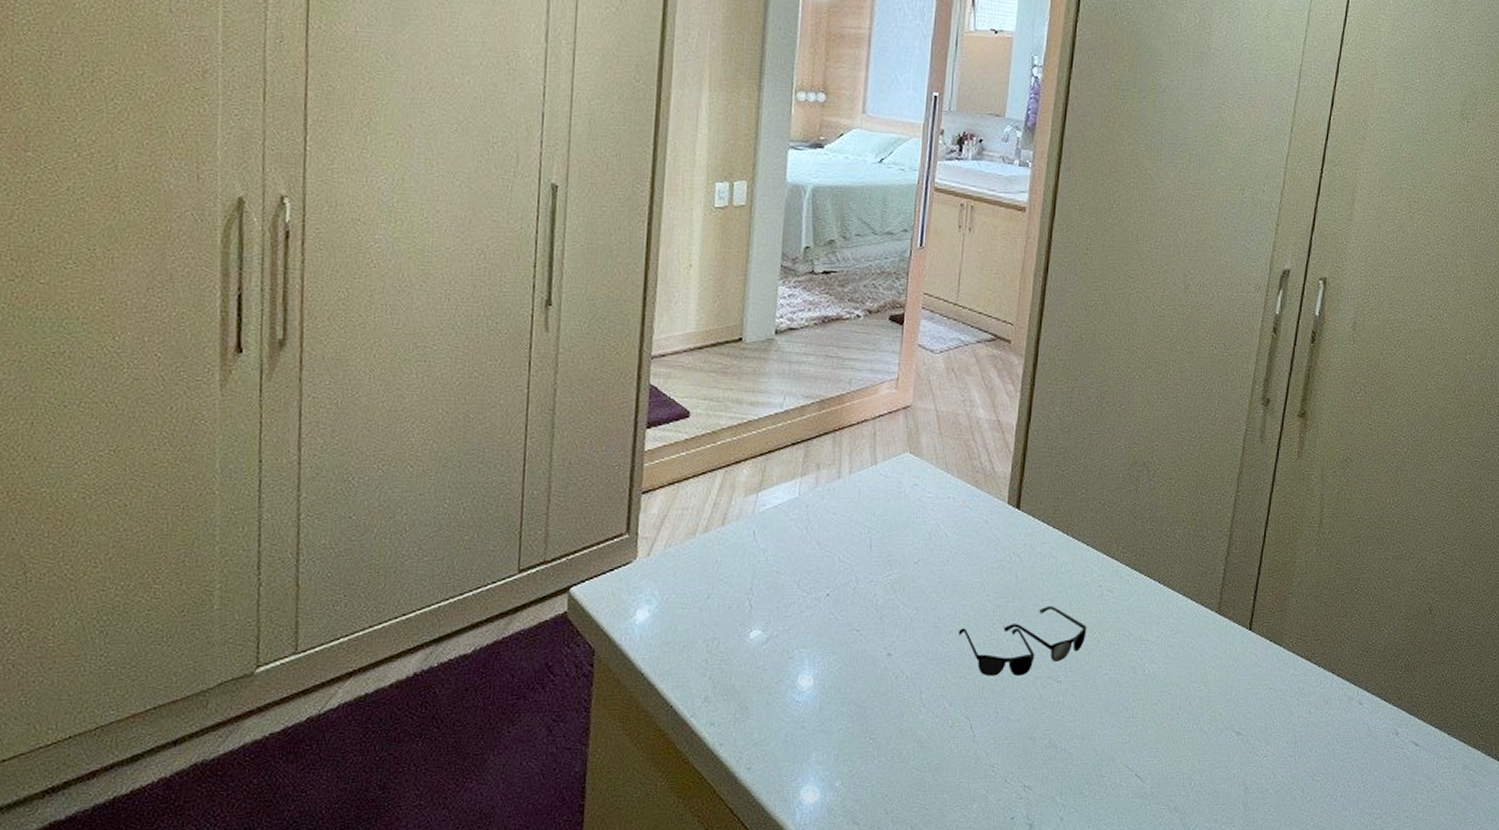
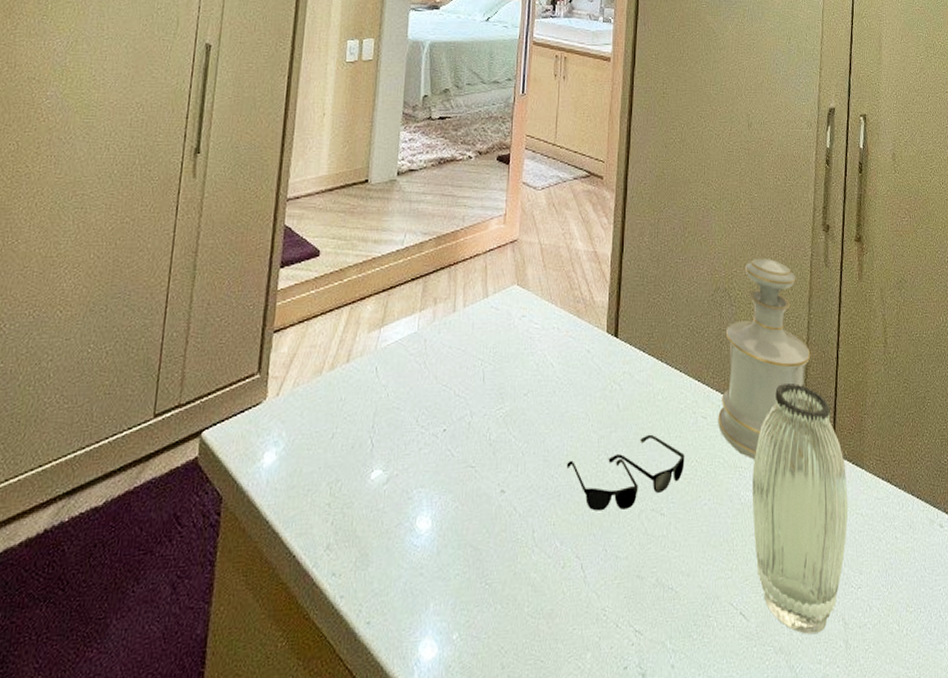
perfume bottle: none [1125,431,1235,634] -> present [718,258,811,460]
vase: none [1156,560,1262,797] -> present [753,382,849,635]

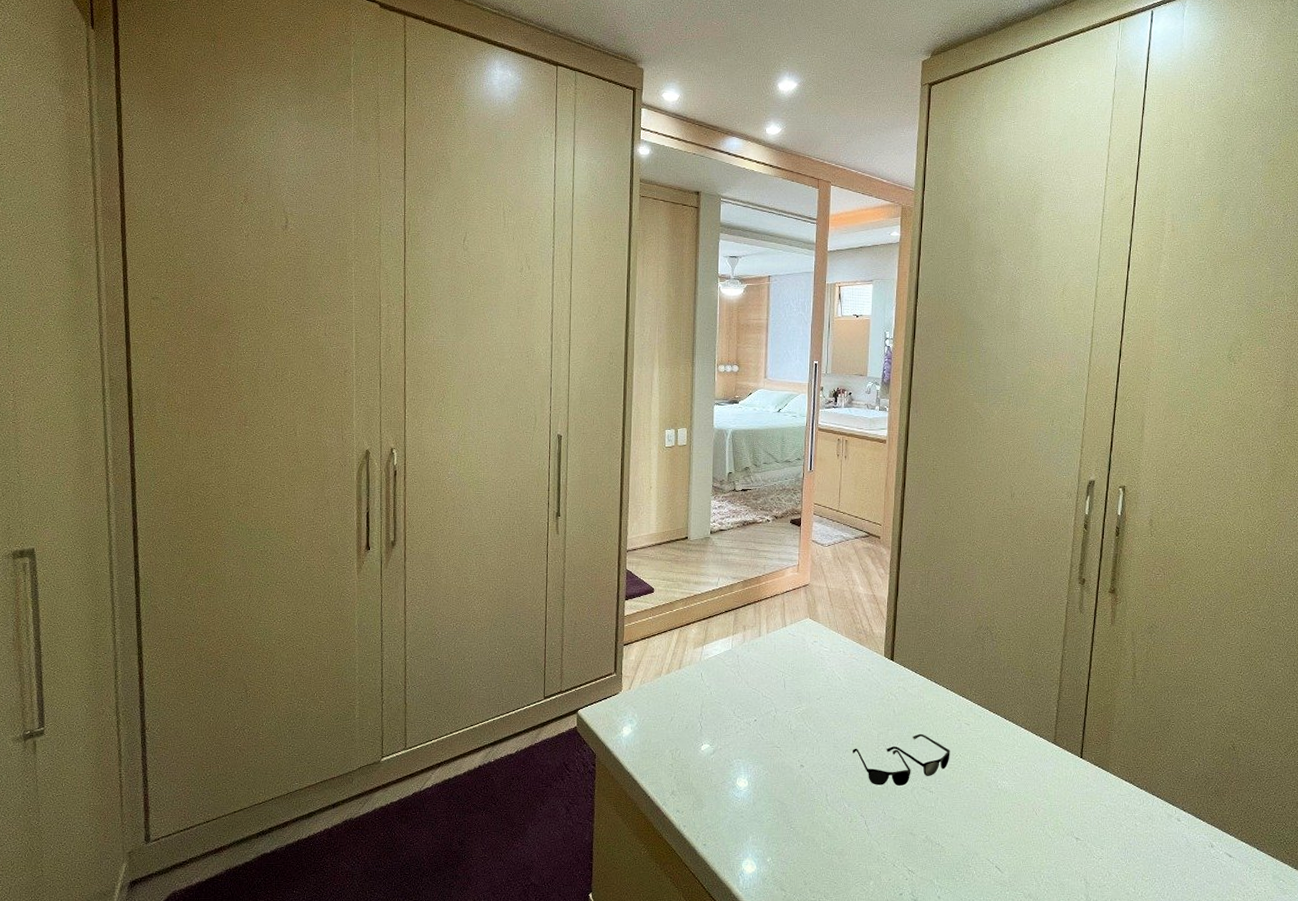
perfume bottle: present [718,258,811,460] -> none [979,604,1064,758]
vase: present [753,382,849,635] -> none [1008,702,1093,888]

